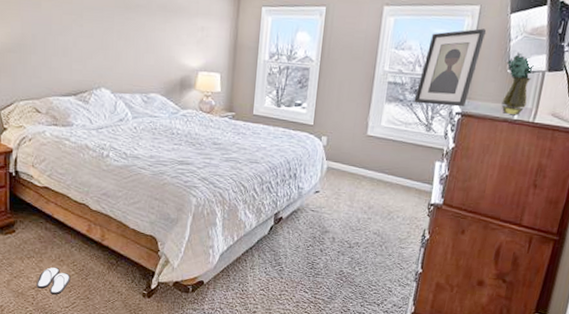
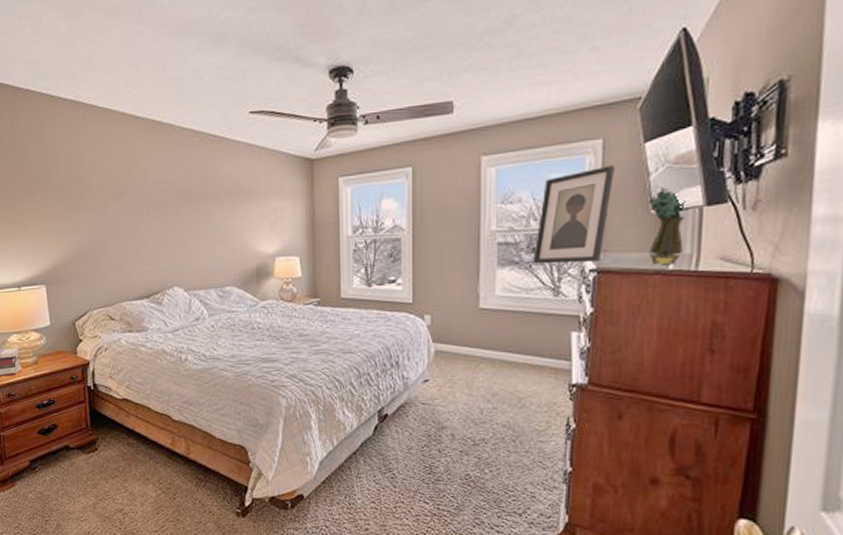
slippers: present [37,267,70,295] -> none [123,486,158,518]

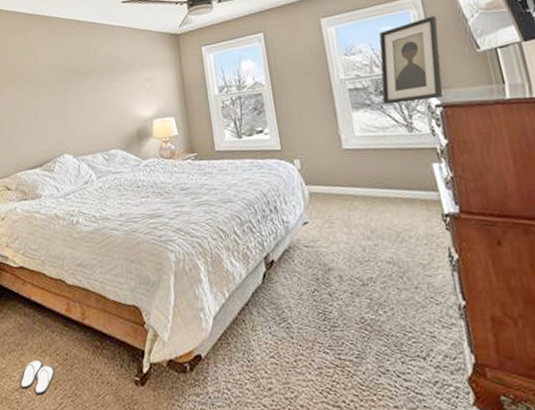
slippers: none [123,486,158,518] -> present [20,359,55,396]
vase: present [649,187,686,265] -> none [473,29,515,95]

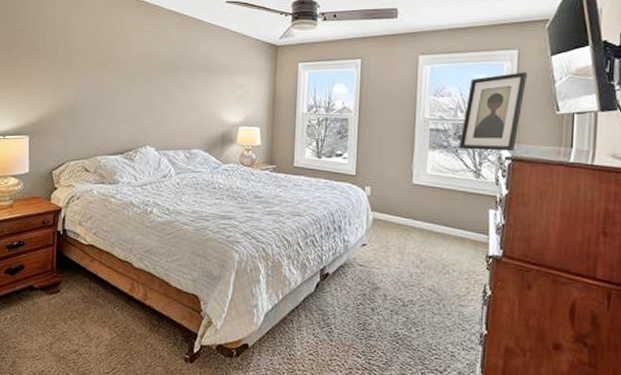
slippers: present [20,359,55,396] -> none [78,328,112,359]

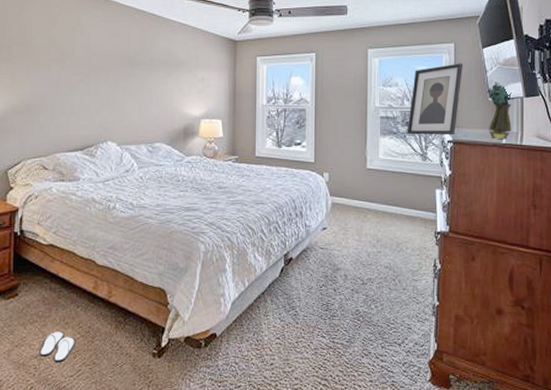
slippers: none [78,328,112,359] -> present [39,331,76,363]
vase: none [554,93,584,158] -> present [488,82,512,140]

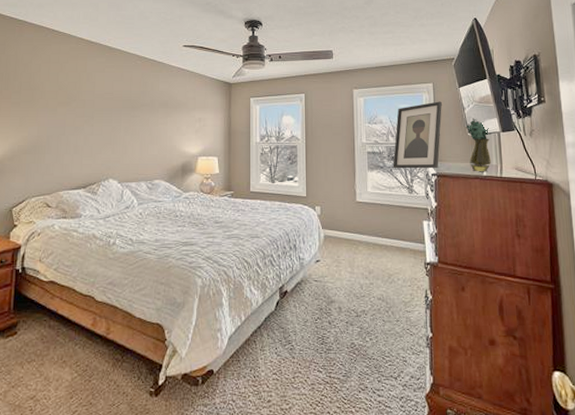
slippers: present [39,331,76,363] -> none [36,370,73,404]

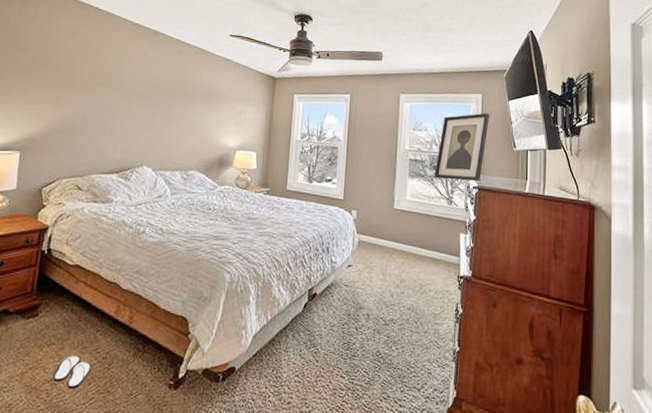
slippers: none [36,370,73,404] -> present [53,355,92,389]
vase: present [466,118,491,172] -> none [512,133,535,189]

